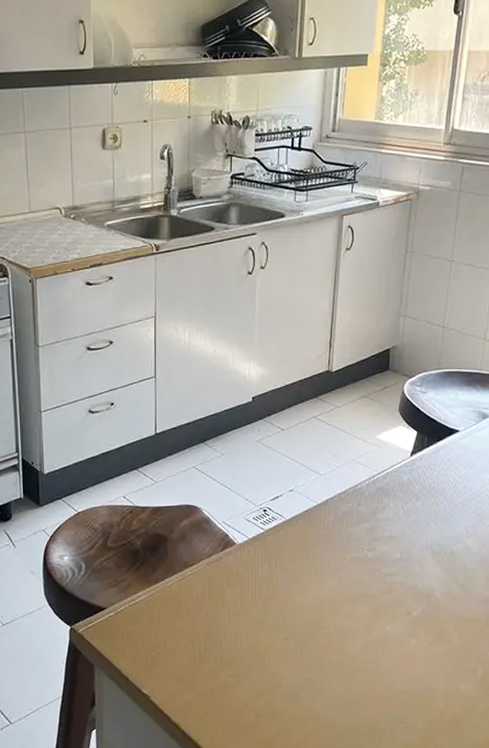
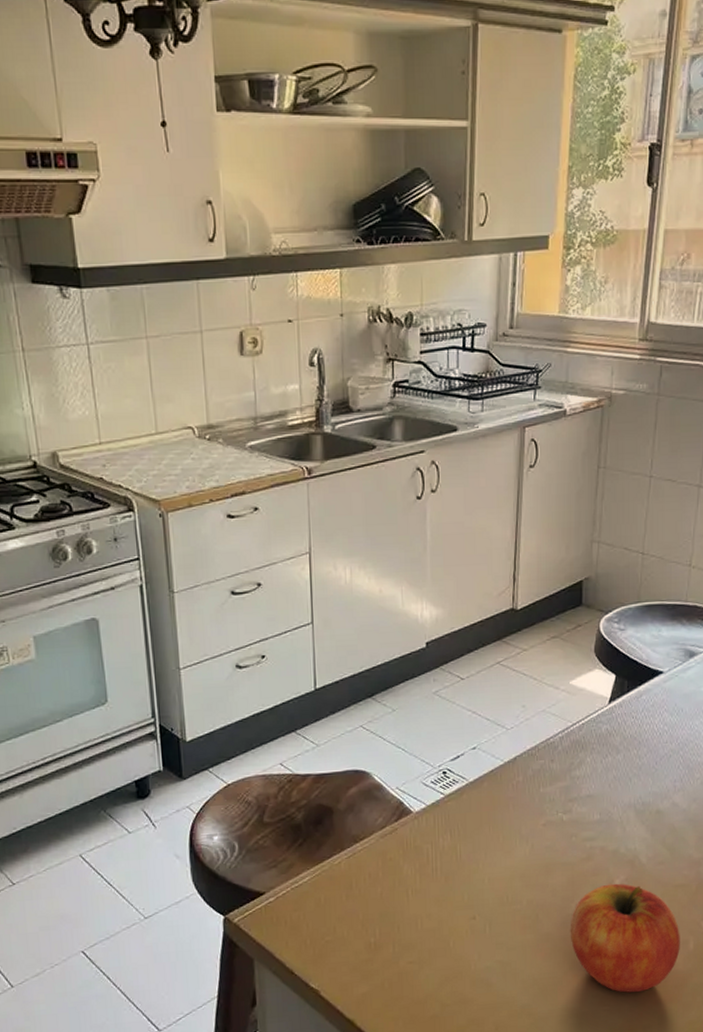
fruit: none [371,615,470,713] -> present [570,883,680,993]

